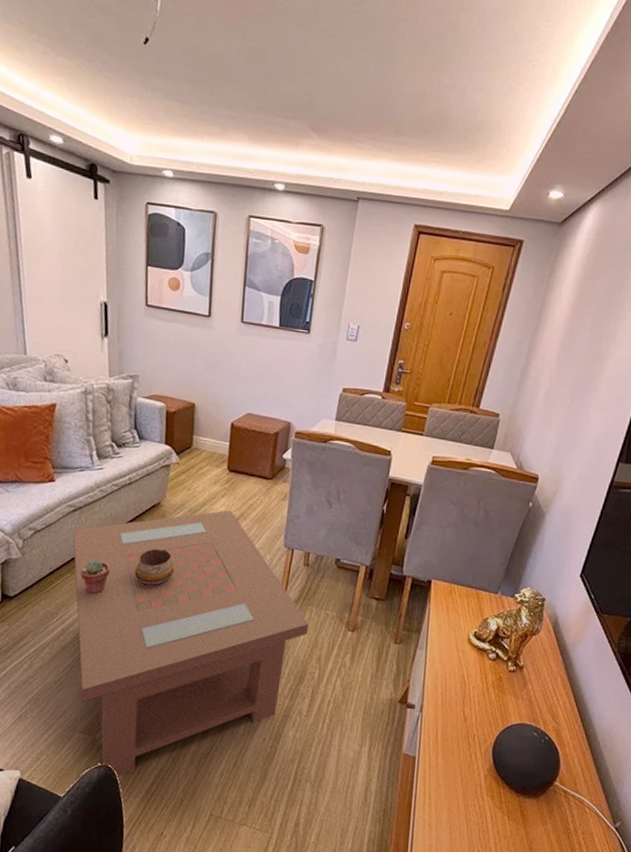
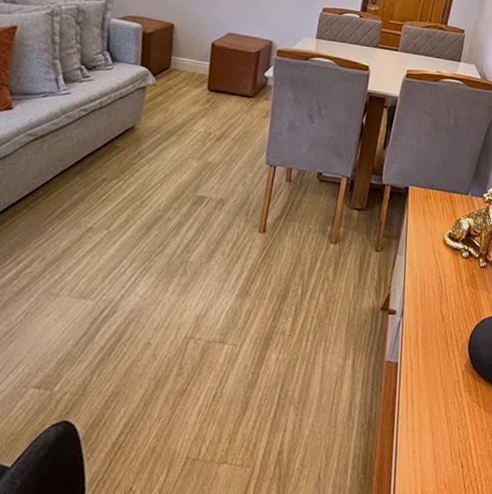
coffee table: present [73,510,309,778] -> none [32,130,292,435]
potted succulent: present [80,559,110,595] -> none [40,191,76,230]
decorative bowl: present [134,548,175,587] -> none [104,174,150,217]

